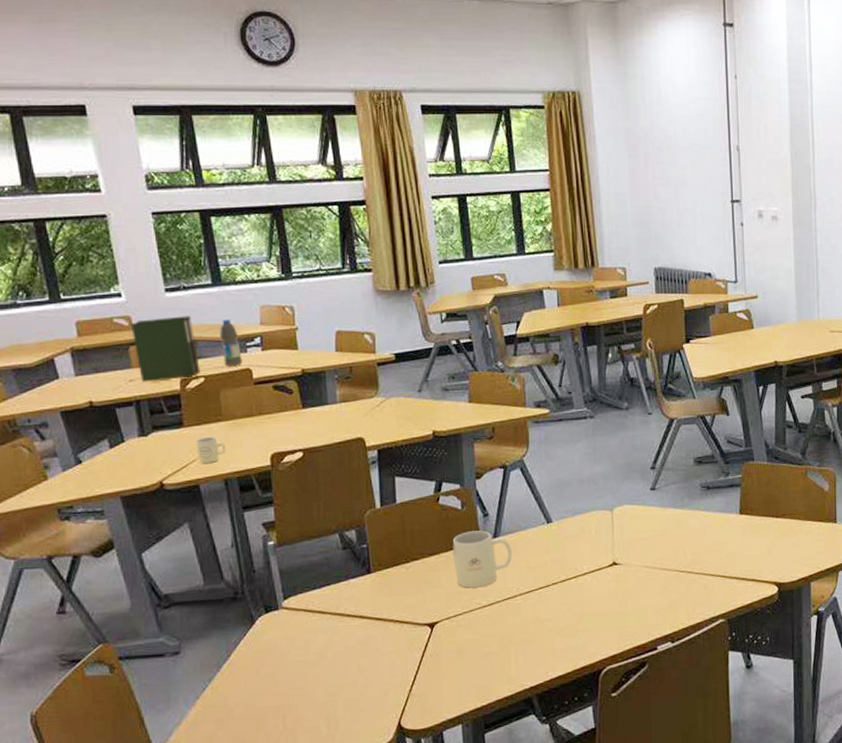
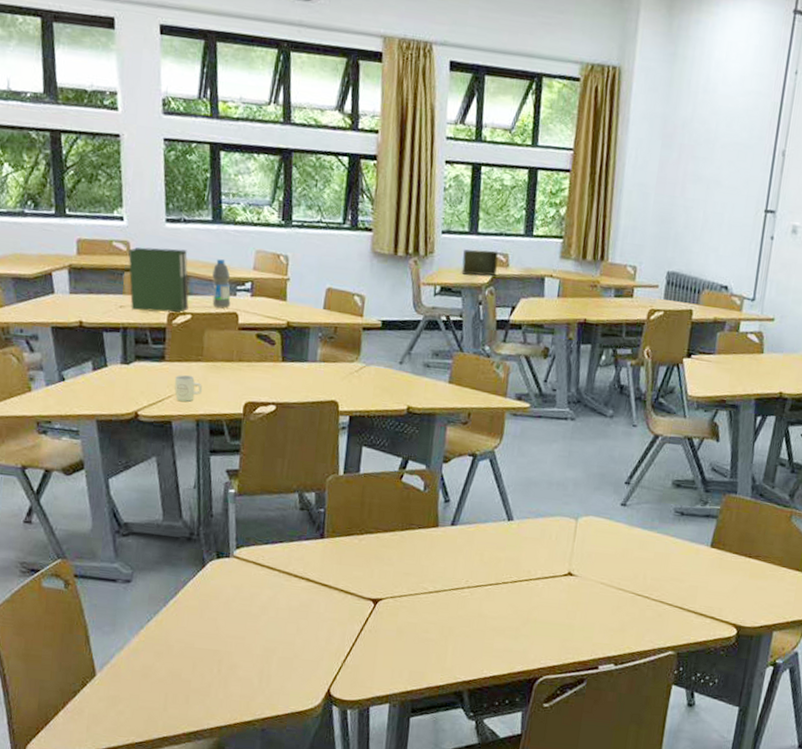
mug: present [452,530,513,588] -> none [406,514,468,573]
laptop: none [463,272,497,299] -> present [461,249,499,276]

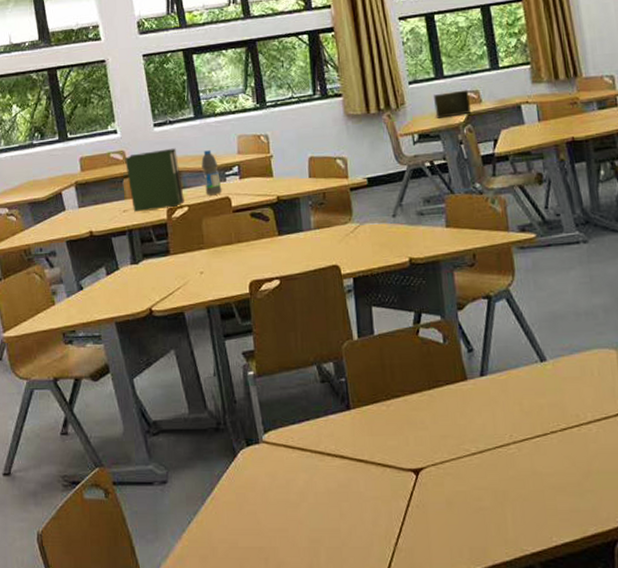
mug: present [174,375,202,402] -> none [182,265,208,292]

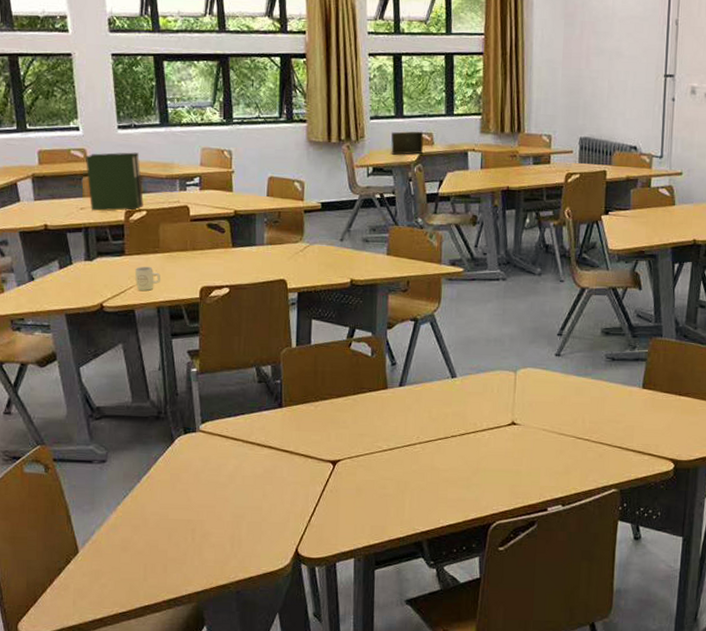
mug: none [182,265,208,292] -> present [135,267,160,292]
water bottle: present [201,149,222,196] -> none [163,157,182,203]

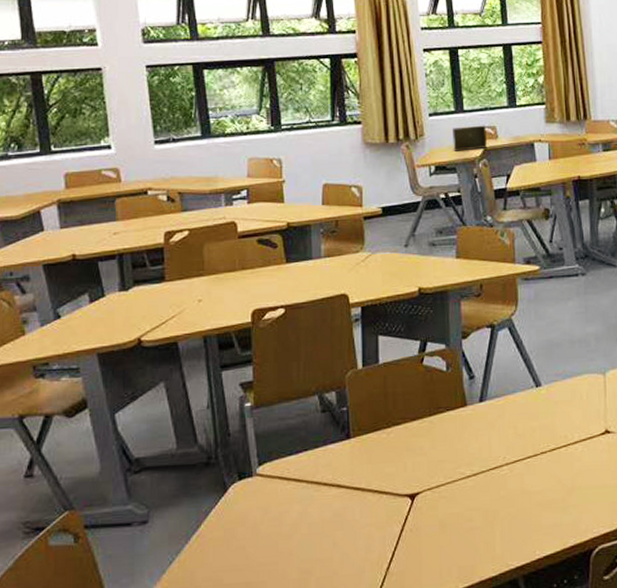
binder: present [86,152,144,212] -> none [119,168,185,236]
mug: present [135,267,160,292] -> none [178,292,206,321]

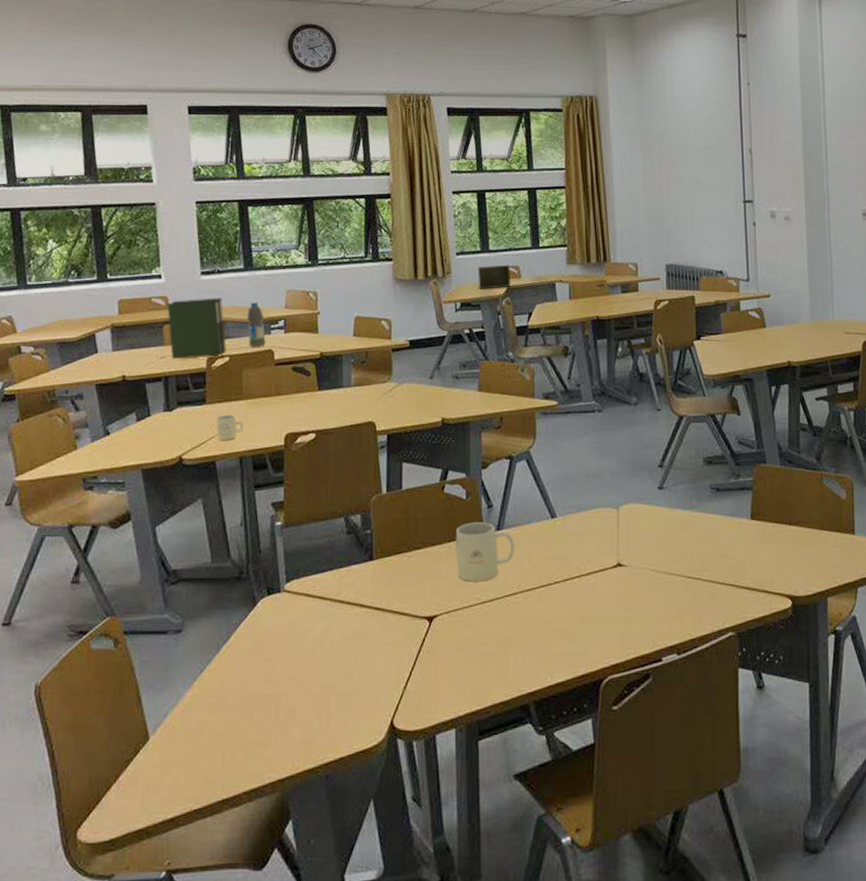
binder: none [119,168,185,236] -> present [167,298,226,360]
mug: none [178,292,206,321] -> present [217,415,243,441]
water bottle: none [207,171,228,220] -> present [247,301,266,347]
mug: none [436,394,500,457] -> present [455,522,515,582]

